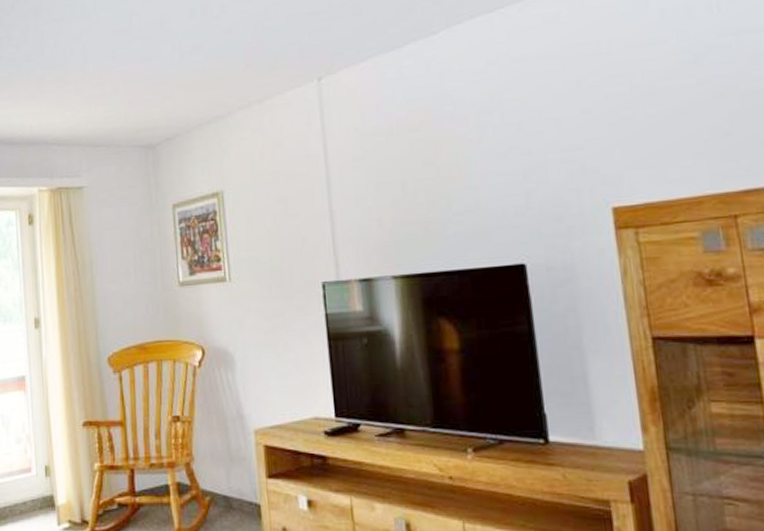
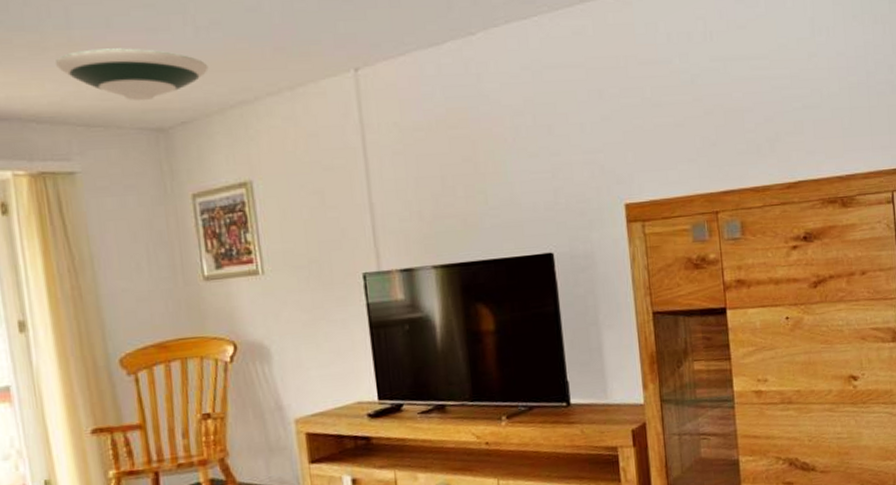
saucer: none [73,75,190,122] -> present [54,48,209,101]

